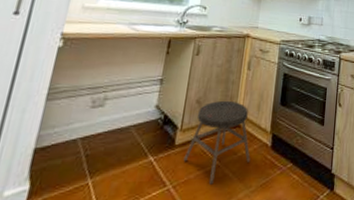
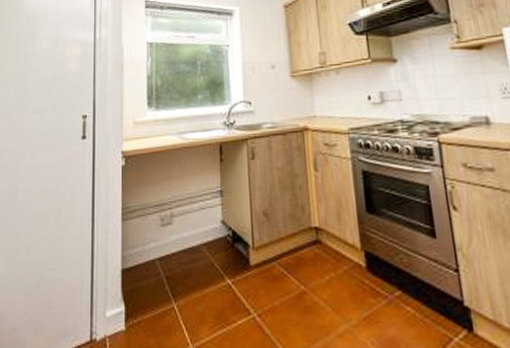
stool: present [183,100,251,185] -> none [262,210,343,315]

